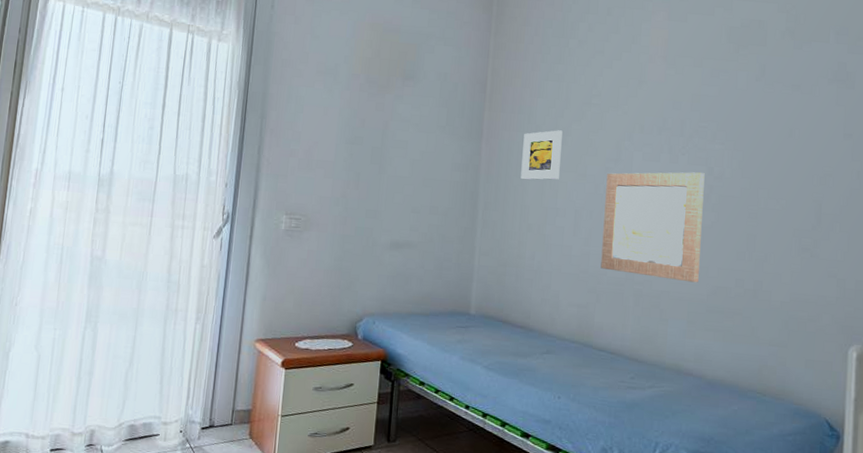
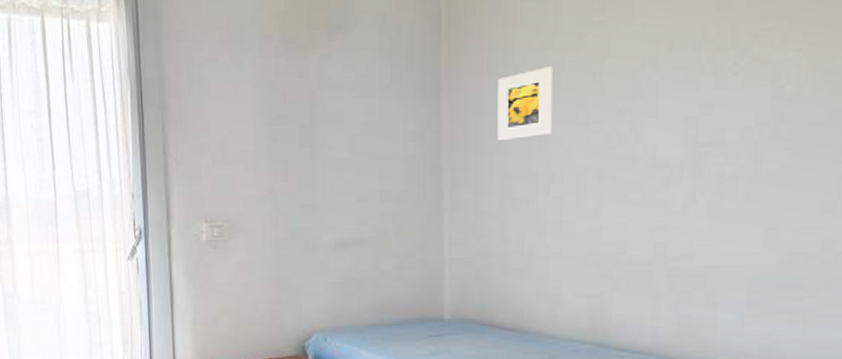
wall art: present [600,172,705,283] -> none [617,96,771,251]

